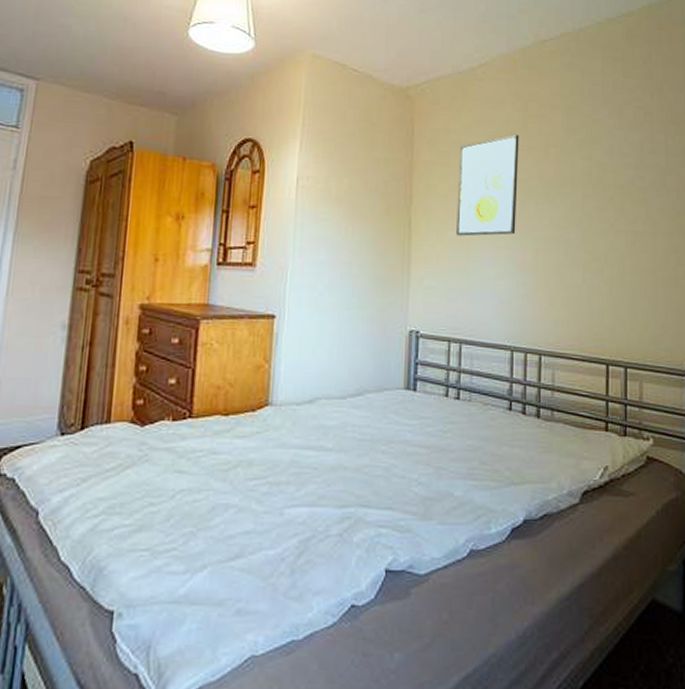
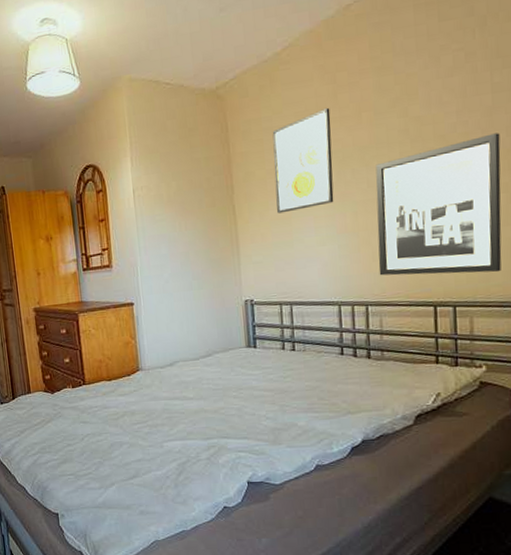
wall art: none [555,193,672,336] -> present [375,132,502,276]

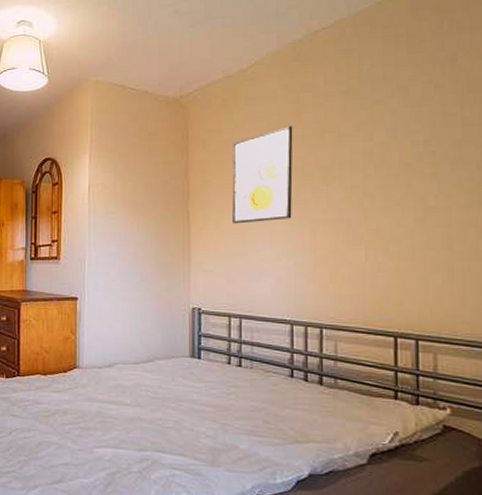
wall art: present [375,132,502,276] -> none [335,166,471,309]

